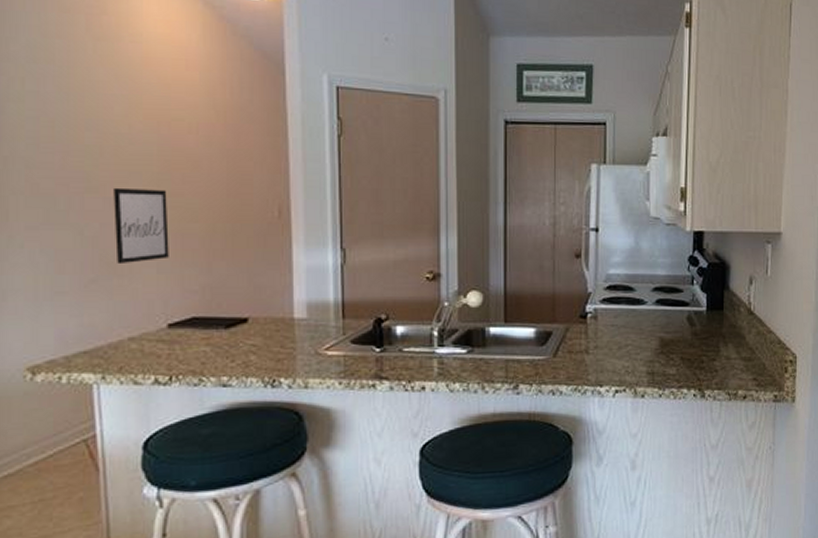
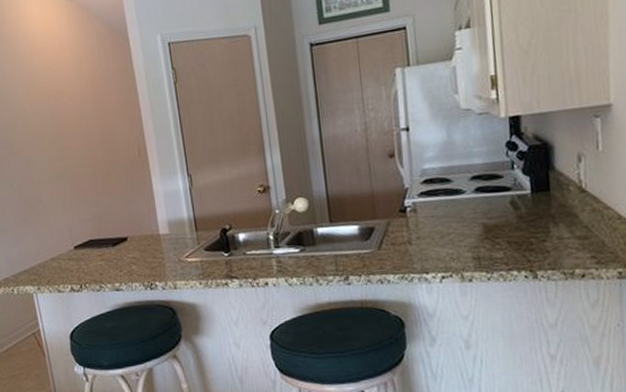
wall art: present [114,187,169,263] -> none [27,146,68,205]

